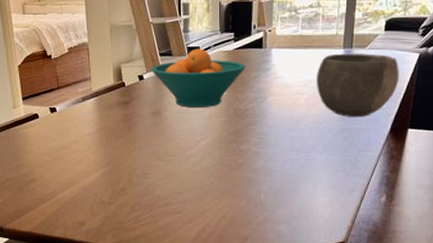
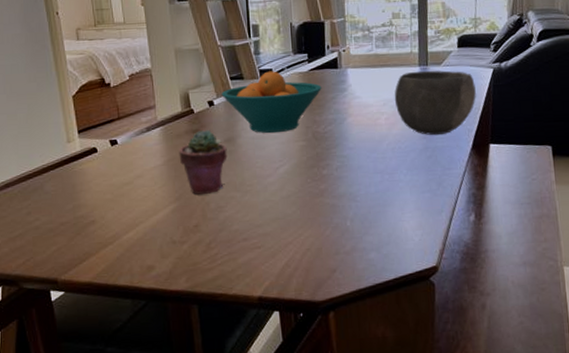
potted succulent: none [110,102,154,161] -> present [178,130,227,195]

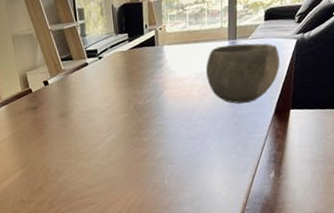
potted succulent: present [178,130,227,195] -> none [21,106,63,162]
fruit bowl: present [221,71,322,133] -> none [54,51,141,108]

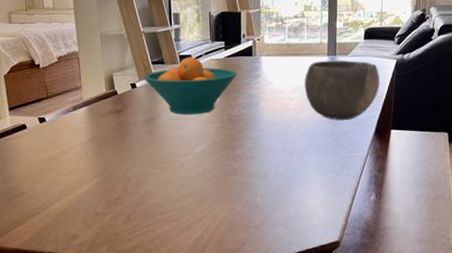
fruit bowl: none [54,51,141,108] -> present [143,57,237,115]

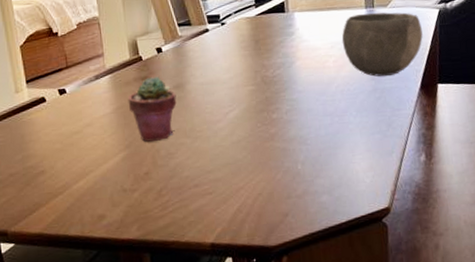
potted succulent: none [102,110,148,170] -> present [127,77,177,142]
fruit bowl: present [143,57,237,115] -> none [169,16,270,79]

